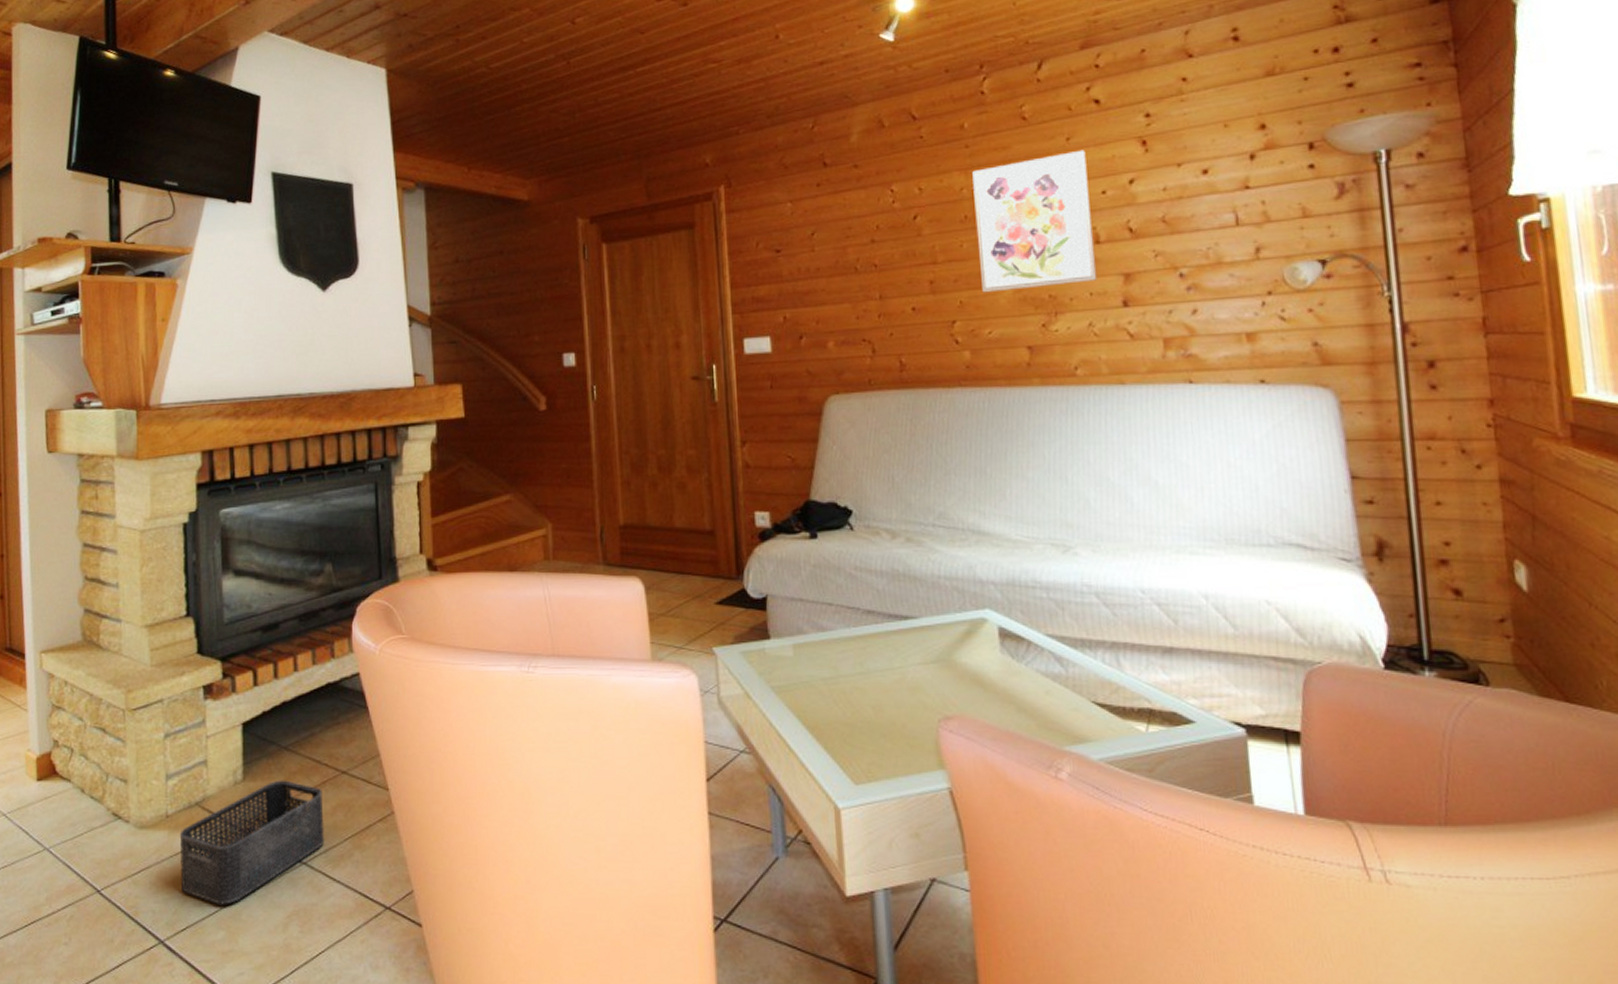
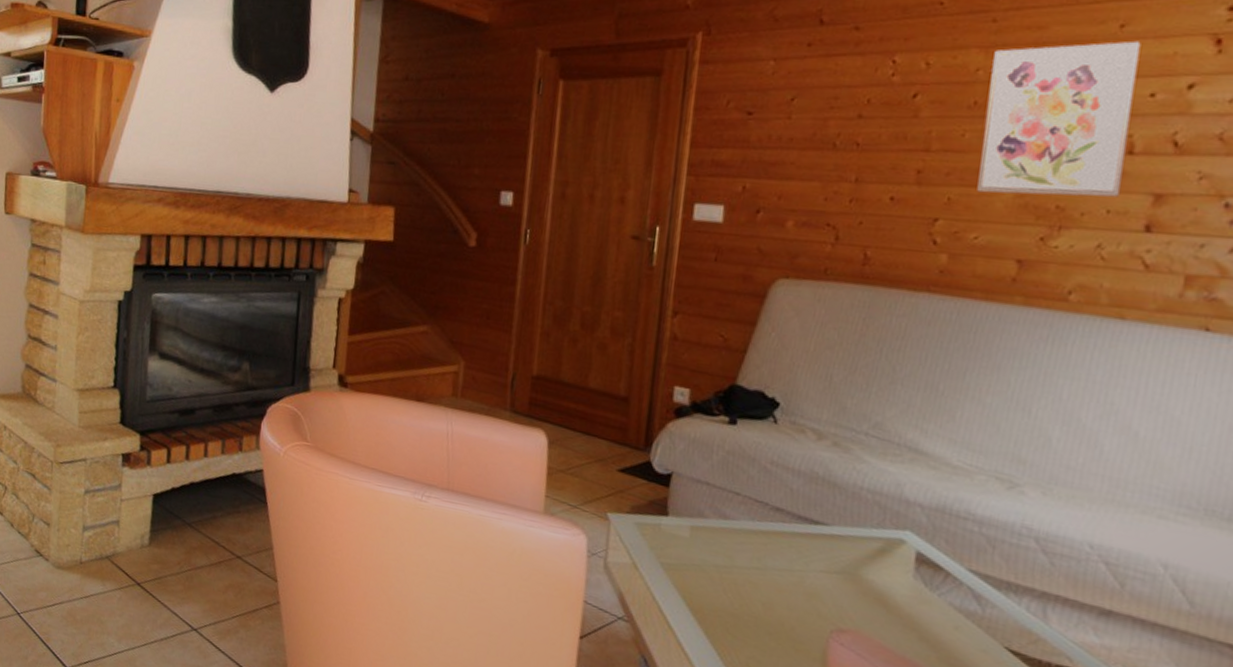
storage bin: present [179,780,324,905] -> none [87,551,218,650]

